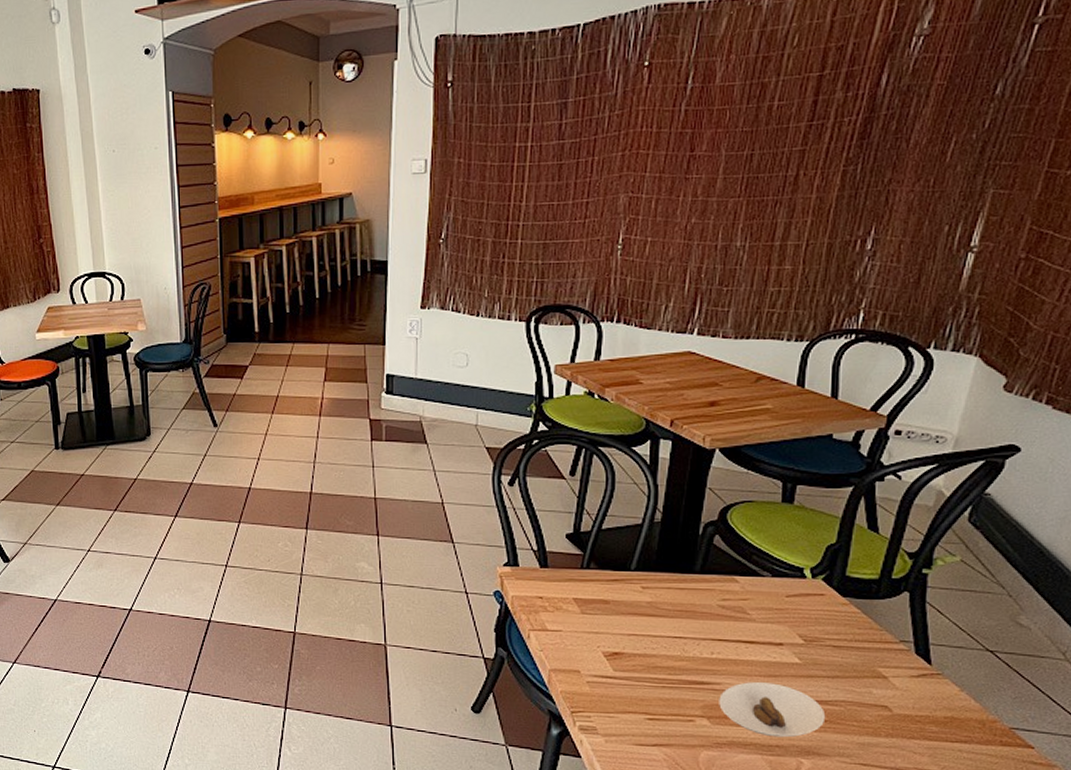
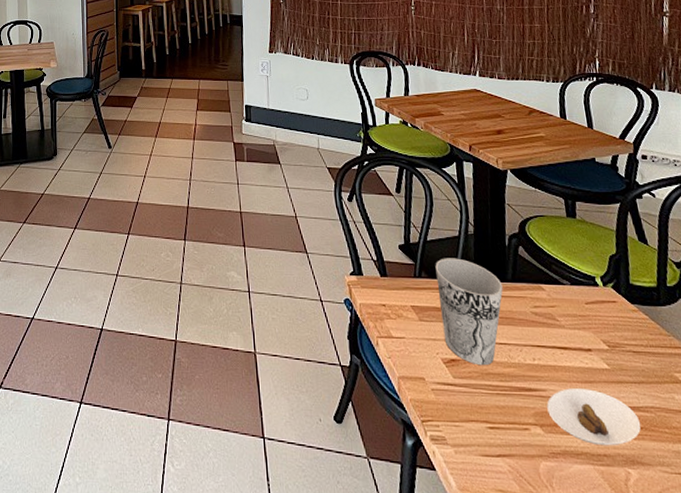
cup: none [608,548,688,659] -> present [435,258,503,366]

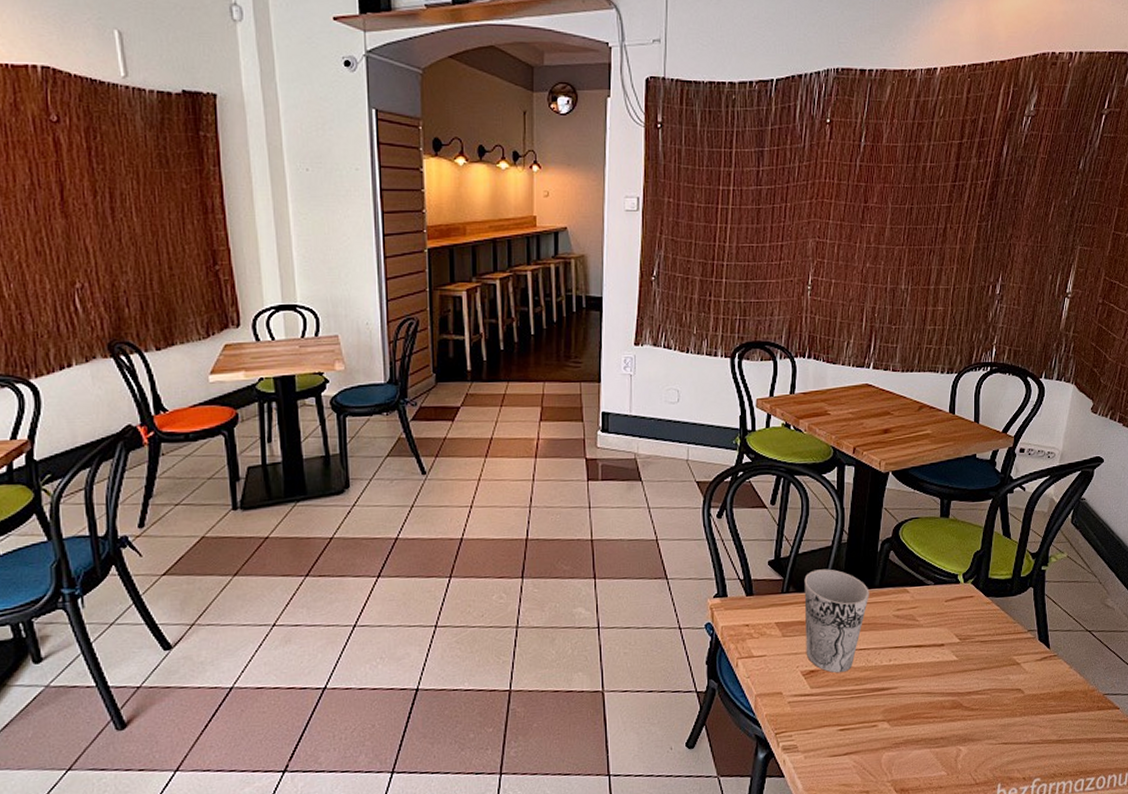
saucer: present [547,388,641,446] -> none [896,681,977,731]

